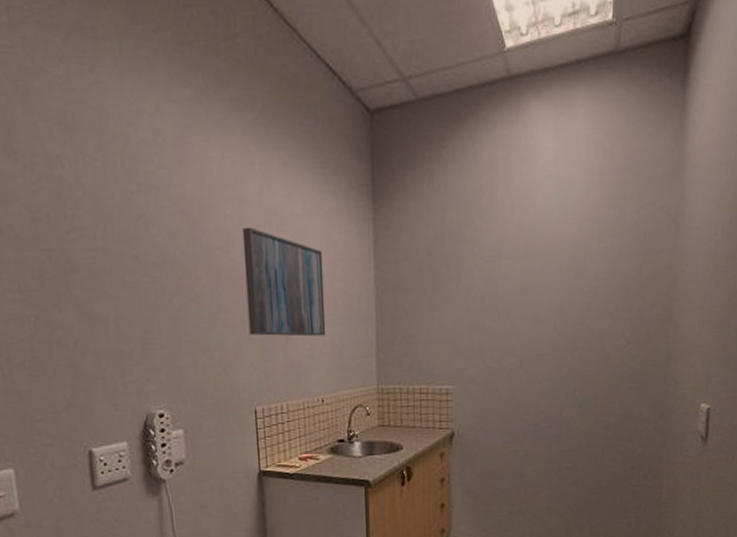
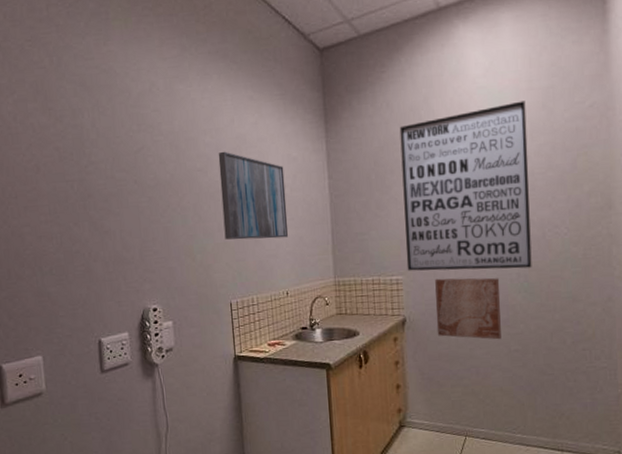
wall art: none [458,196,595,382] -> present [399,100,532,271]
wall art: none [486,389,555,457] -> present [435,277,501,340]

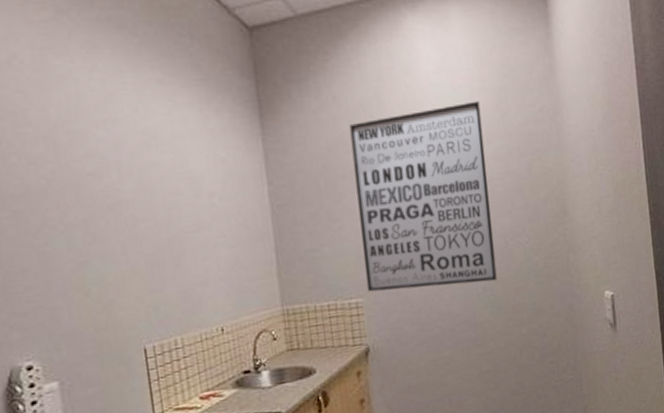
wall art: present [218,151,288,240] -> none [116,149,220,266]
wall art: present [435,277,501,340] -> none [399,293,472,365]

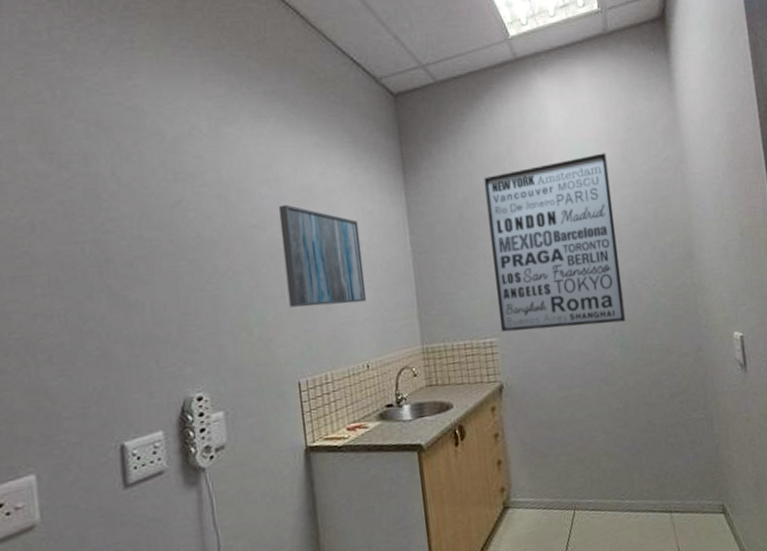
wall art: none [116,149,220,266] -> present [278,204,366,307]

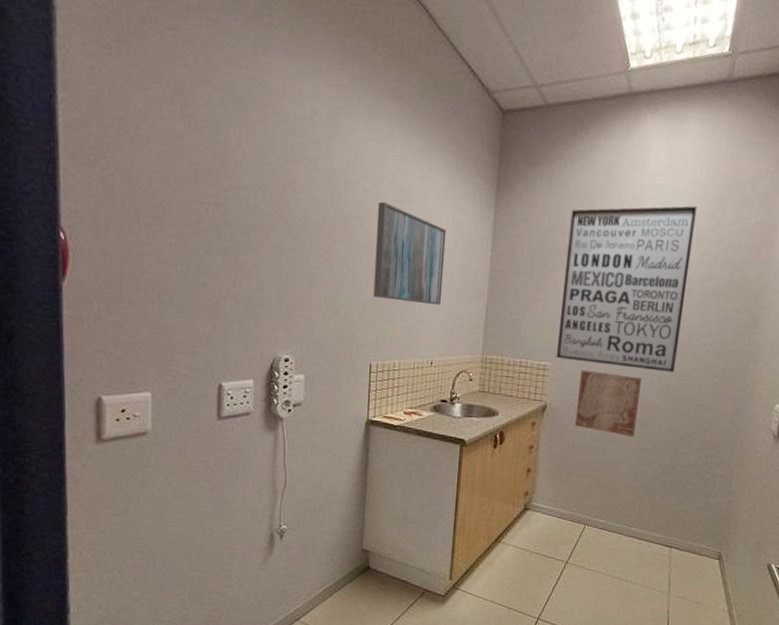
wall art: none [531,334,602,402] -> present [574,370,643,437]

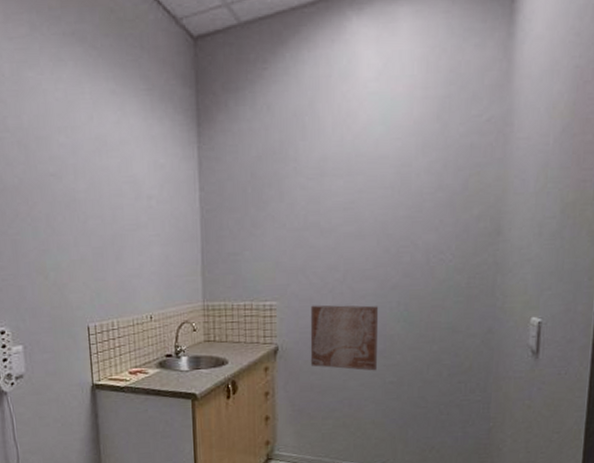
wall art: present [373,201,447,305] -> none [74,154,154,257]
wall art: present [556,205,697,372] -> none [280,110,419,297]

